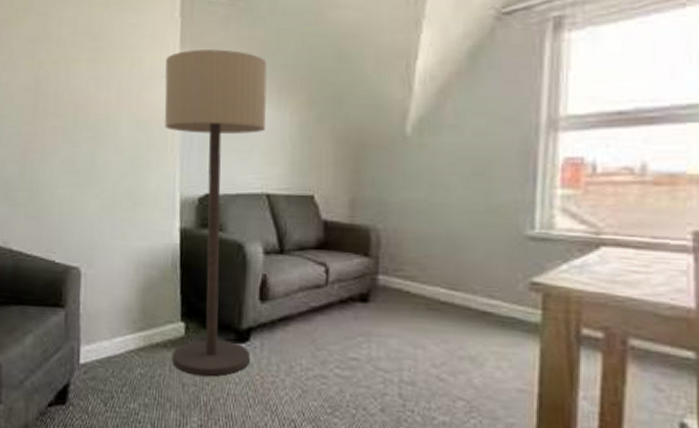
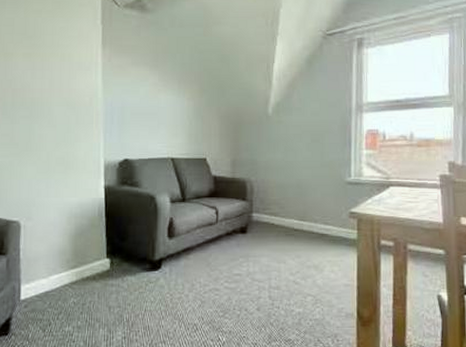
floor lamp: present [164,49,267,377] -> none [90,50,170,299]

